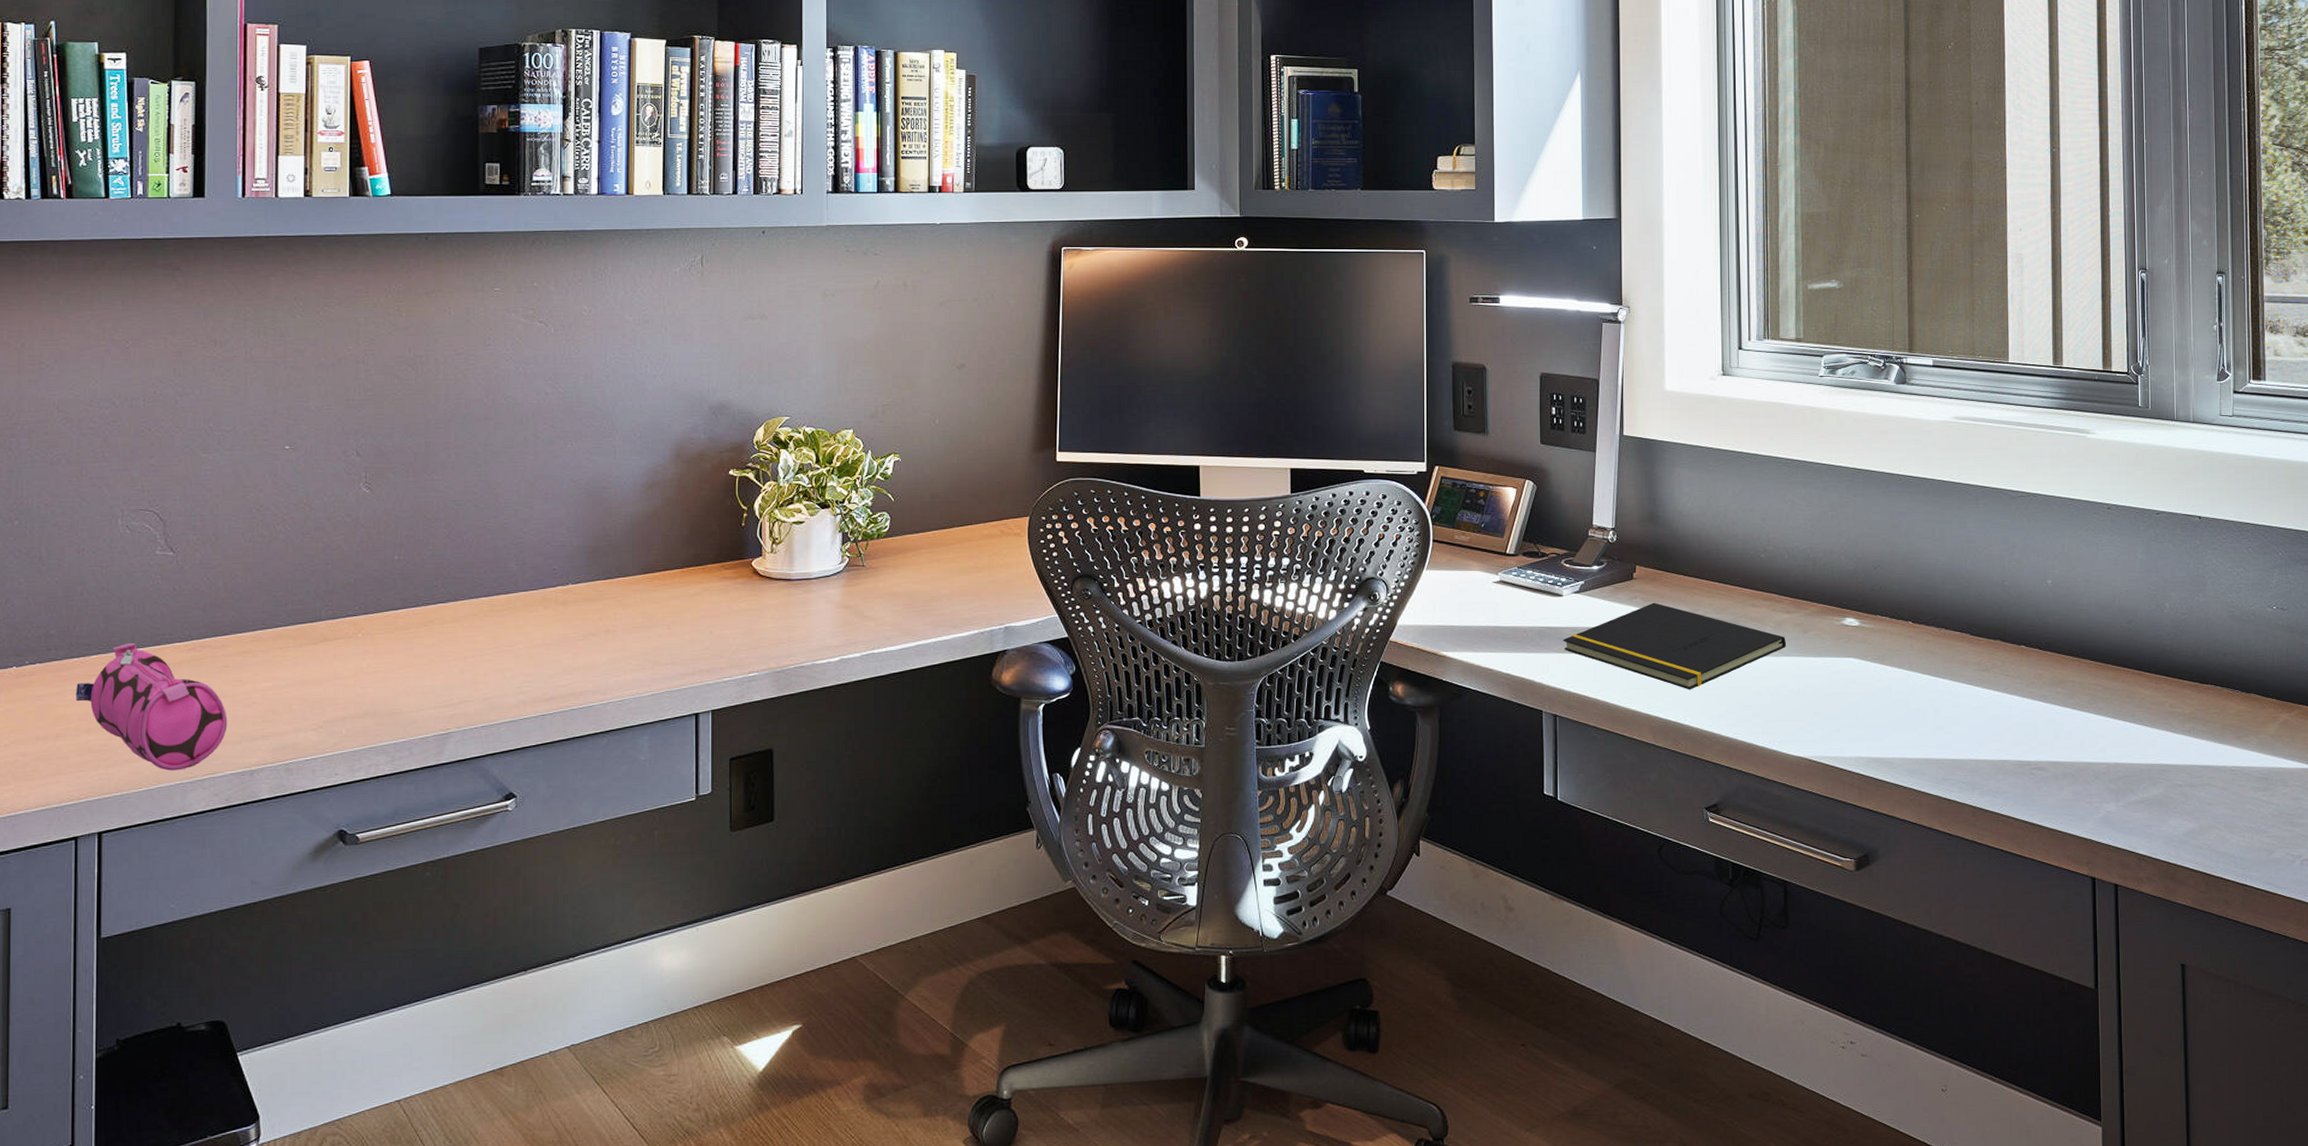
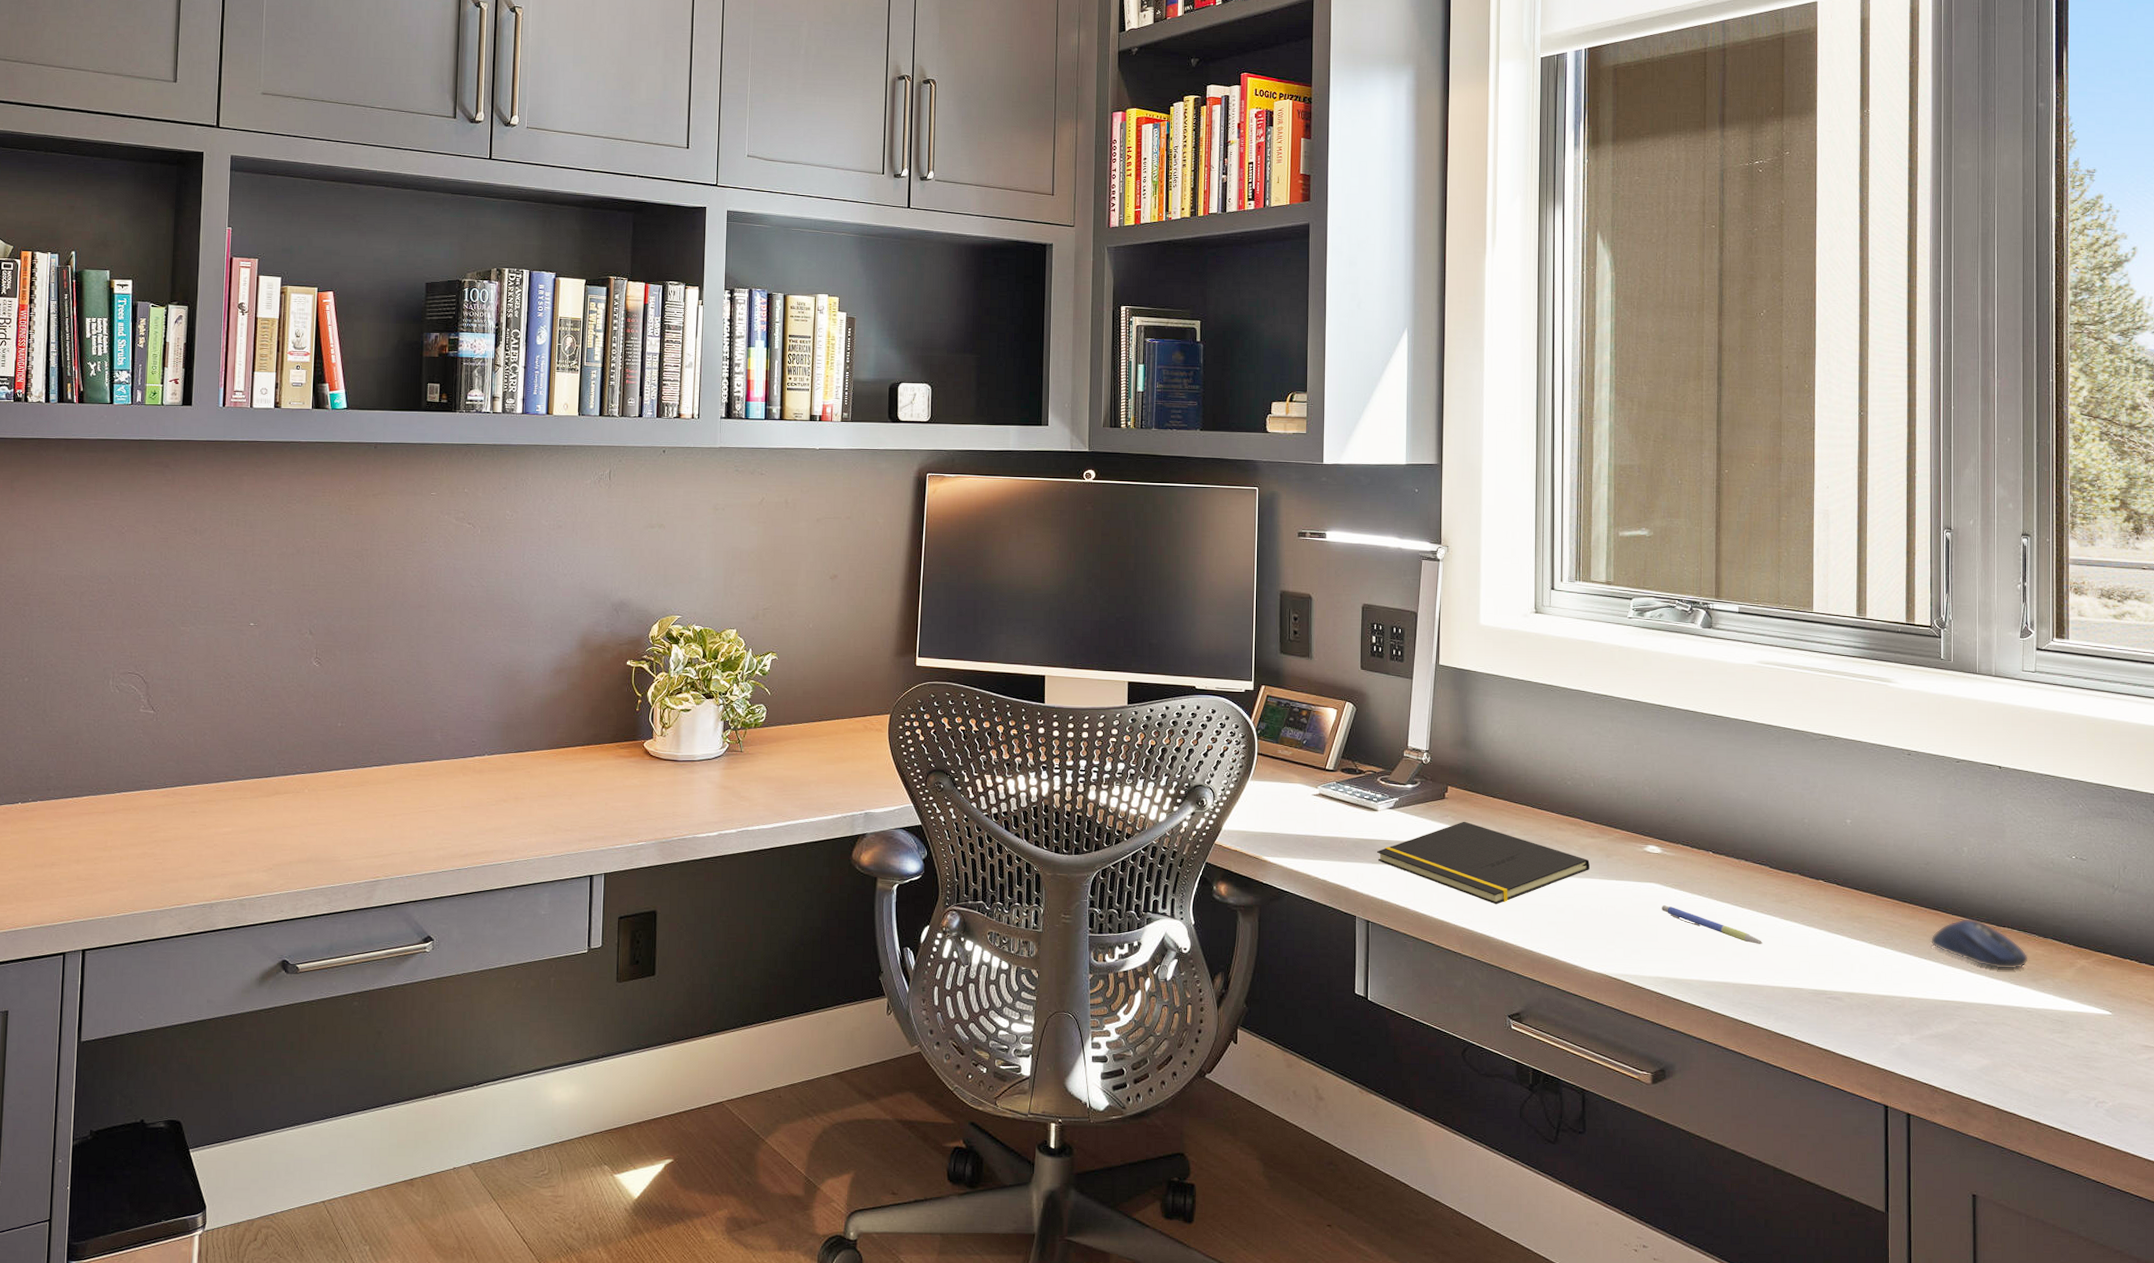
pencil case: present [76,642,228,771] -> none [69,787,193,900]
pen: none [1861,681,1966,716] -> present [1662,905,1763,944]
computer mouse: none [2134,676,2232,729] -> present [1931,918,2028,970]

